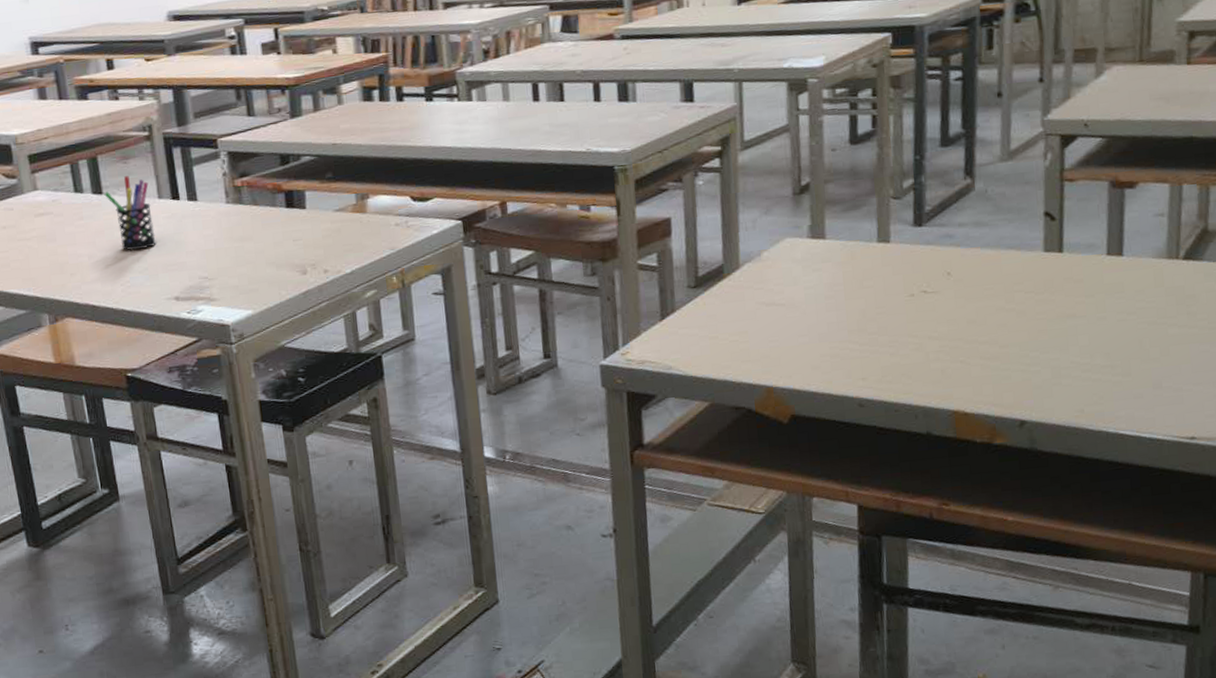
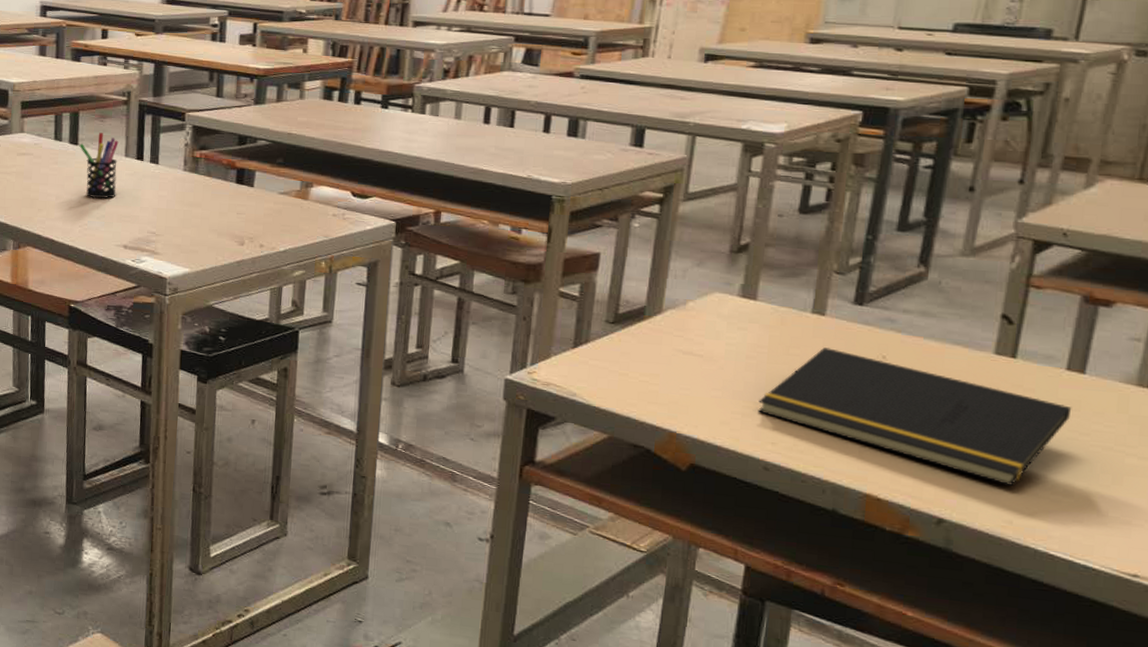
notepad: none [843,274,1117,377] -> present [758,347,1072,487]

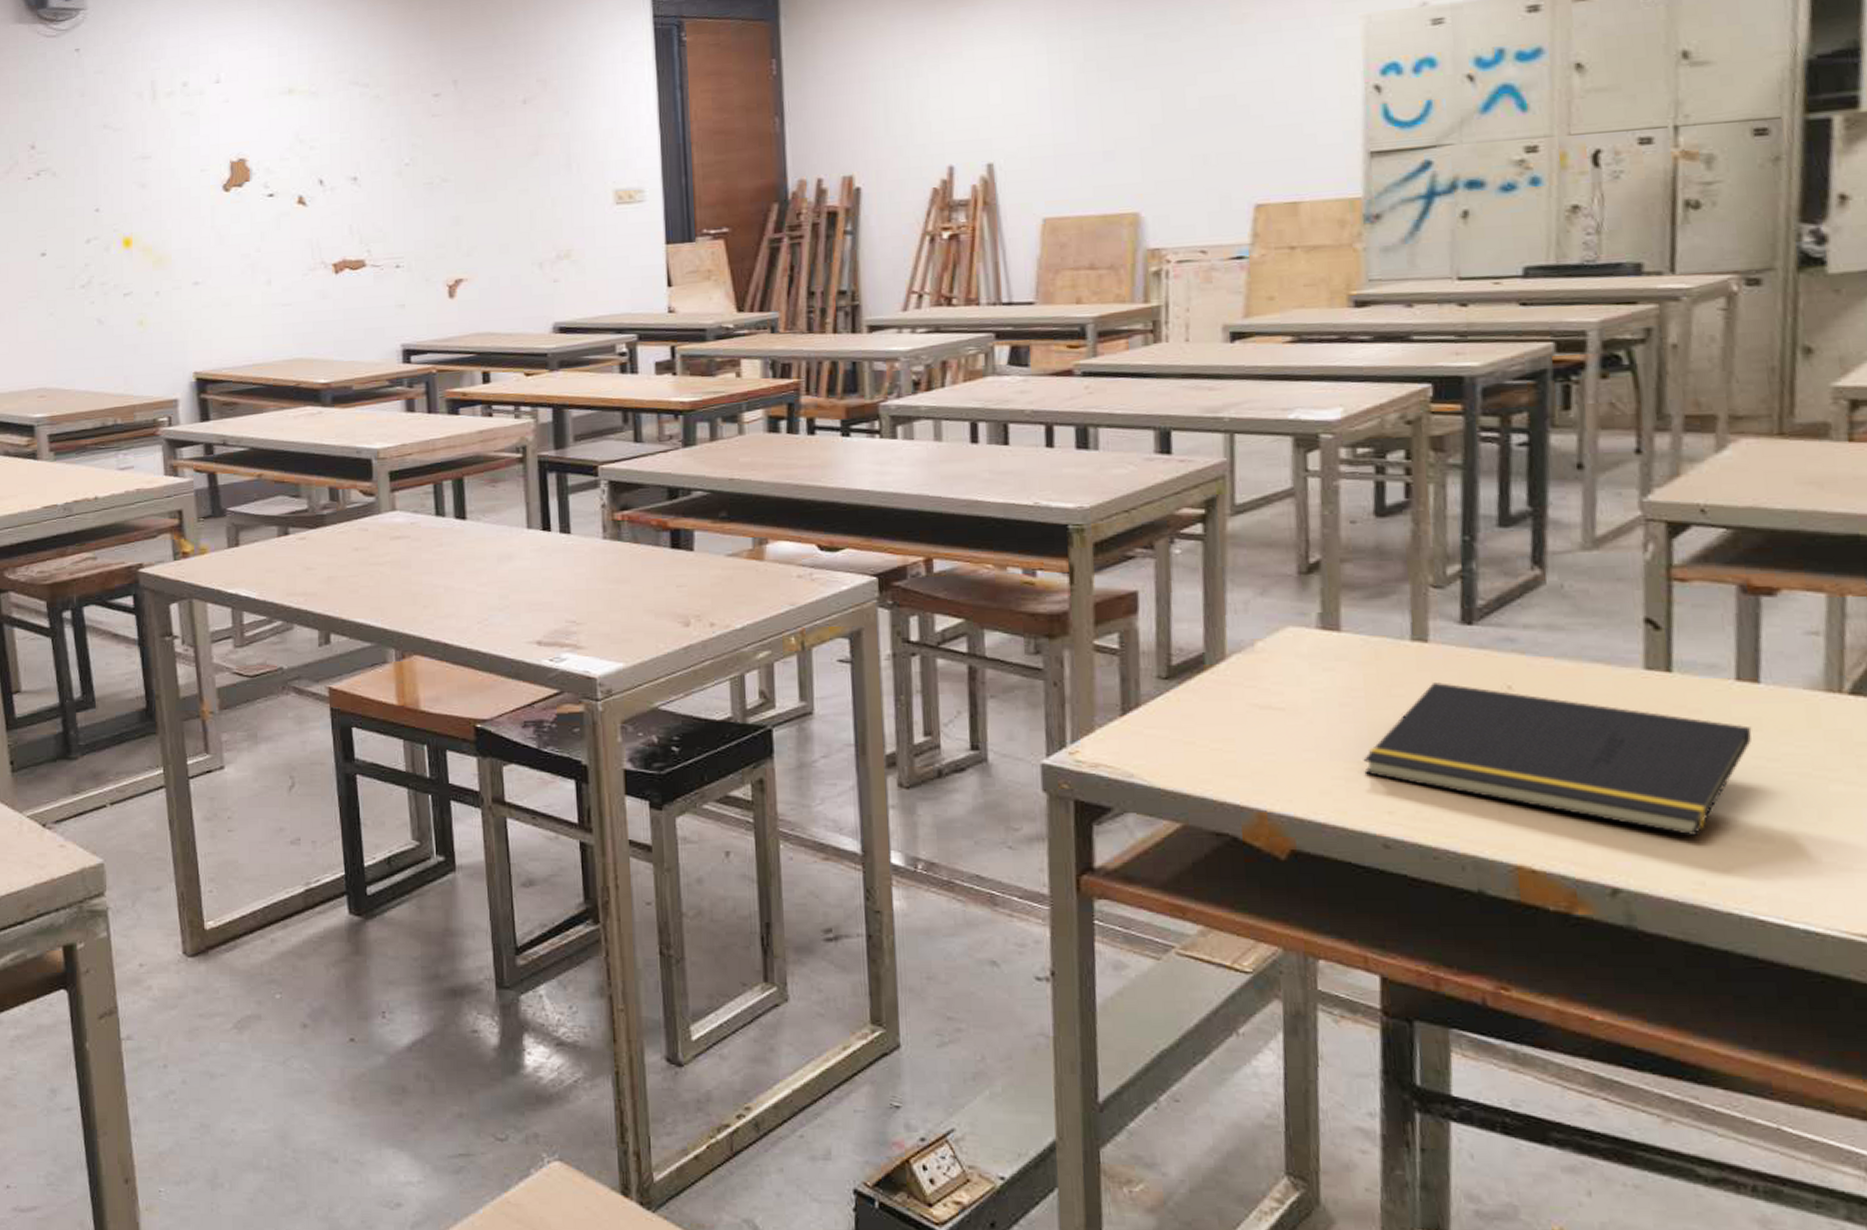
pen holder: present [79,133,119,198] -> none [468,501,521,584]

